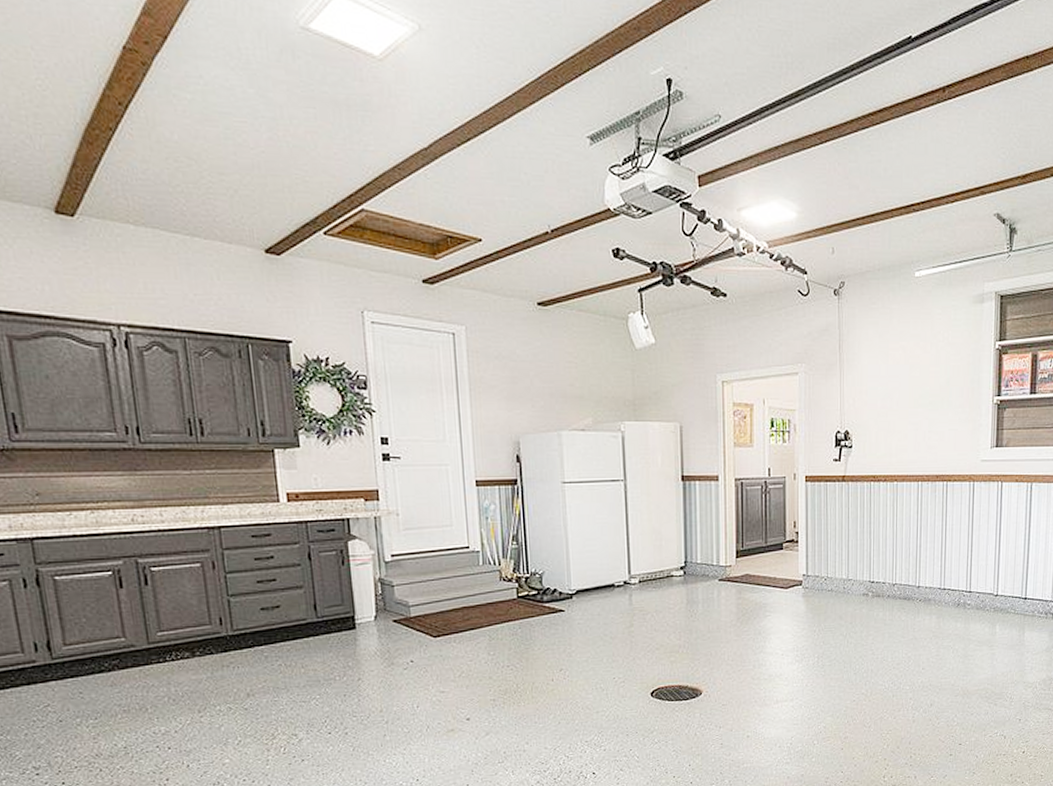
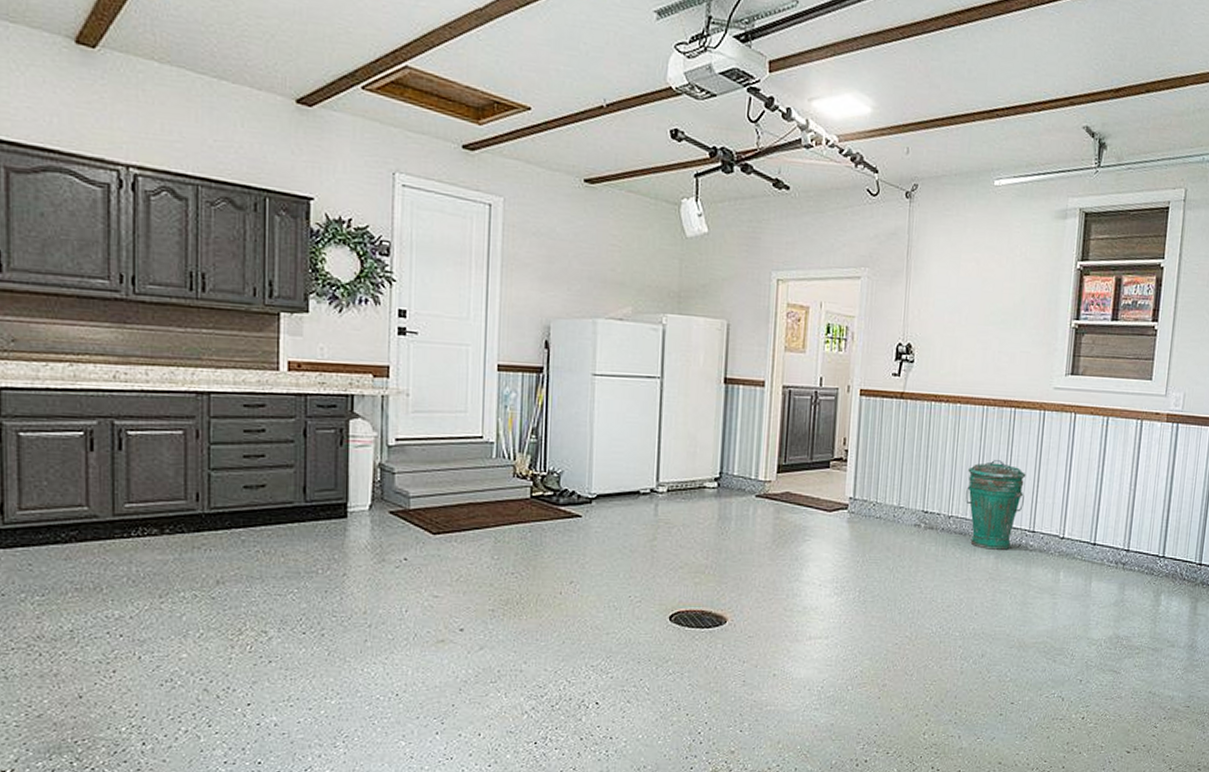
trash can: none [907,530,961,611] -> present [965,460,1026,550]

